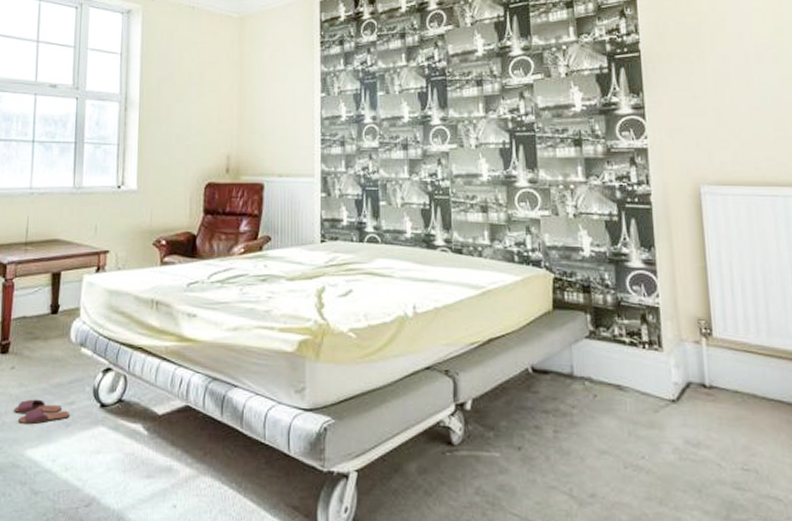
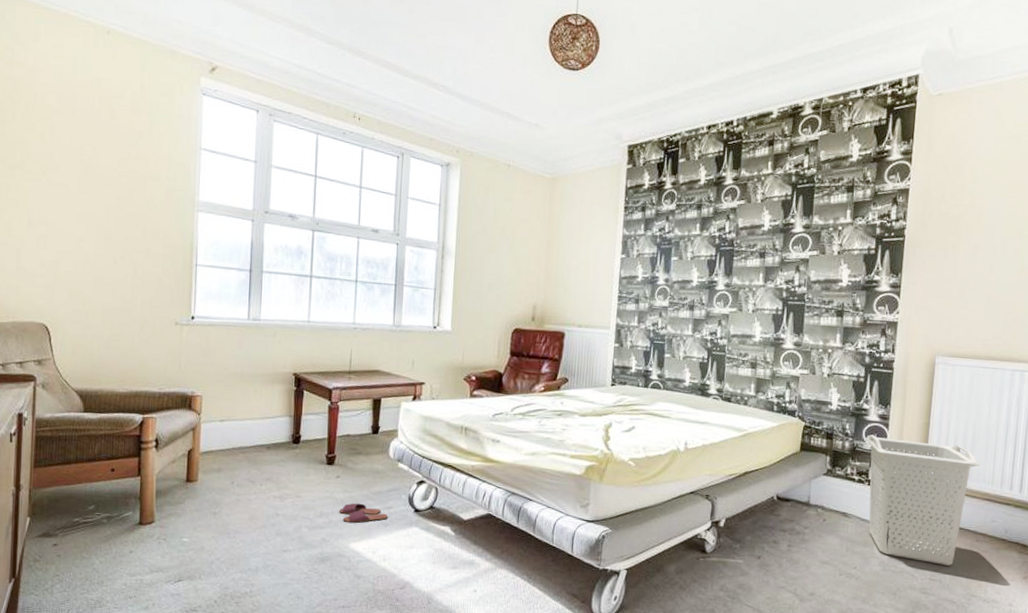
laundry basket: none [630,285,779,450] -> present [865,434,980,566]

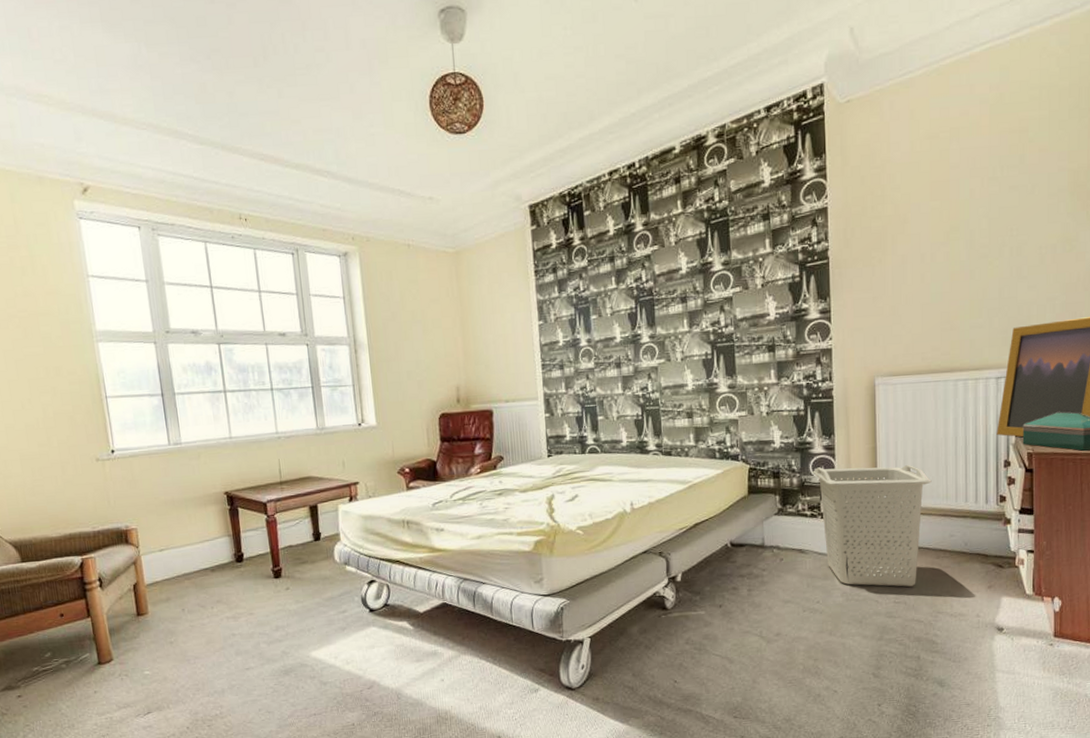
slippers: present [339,503,388,523] -> none [295,611,344,632]

